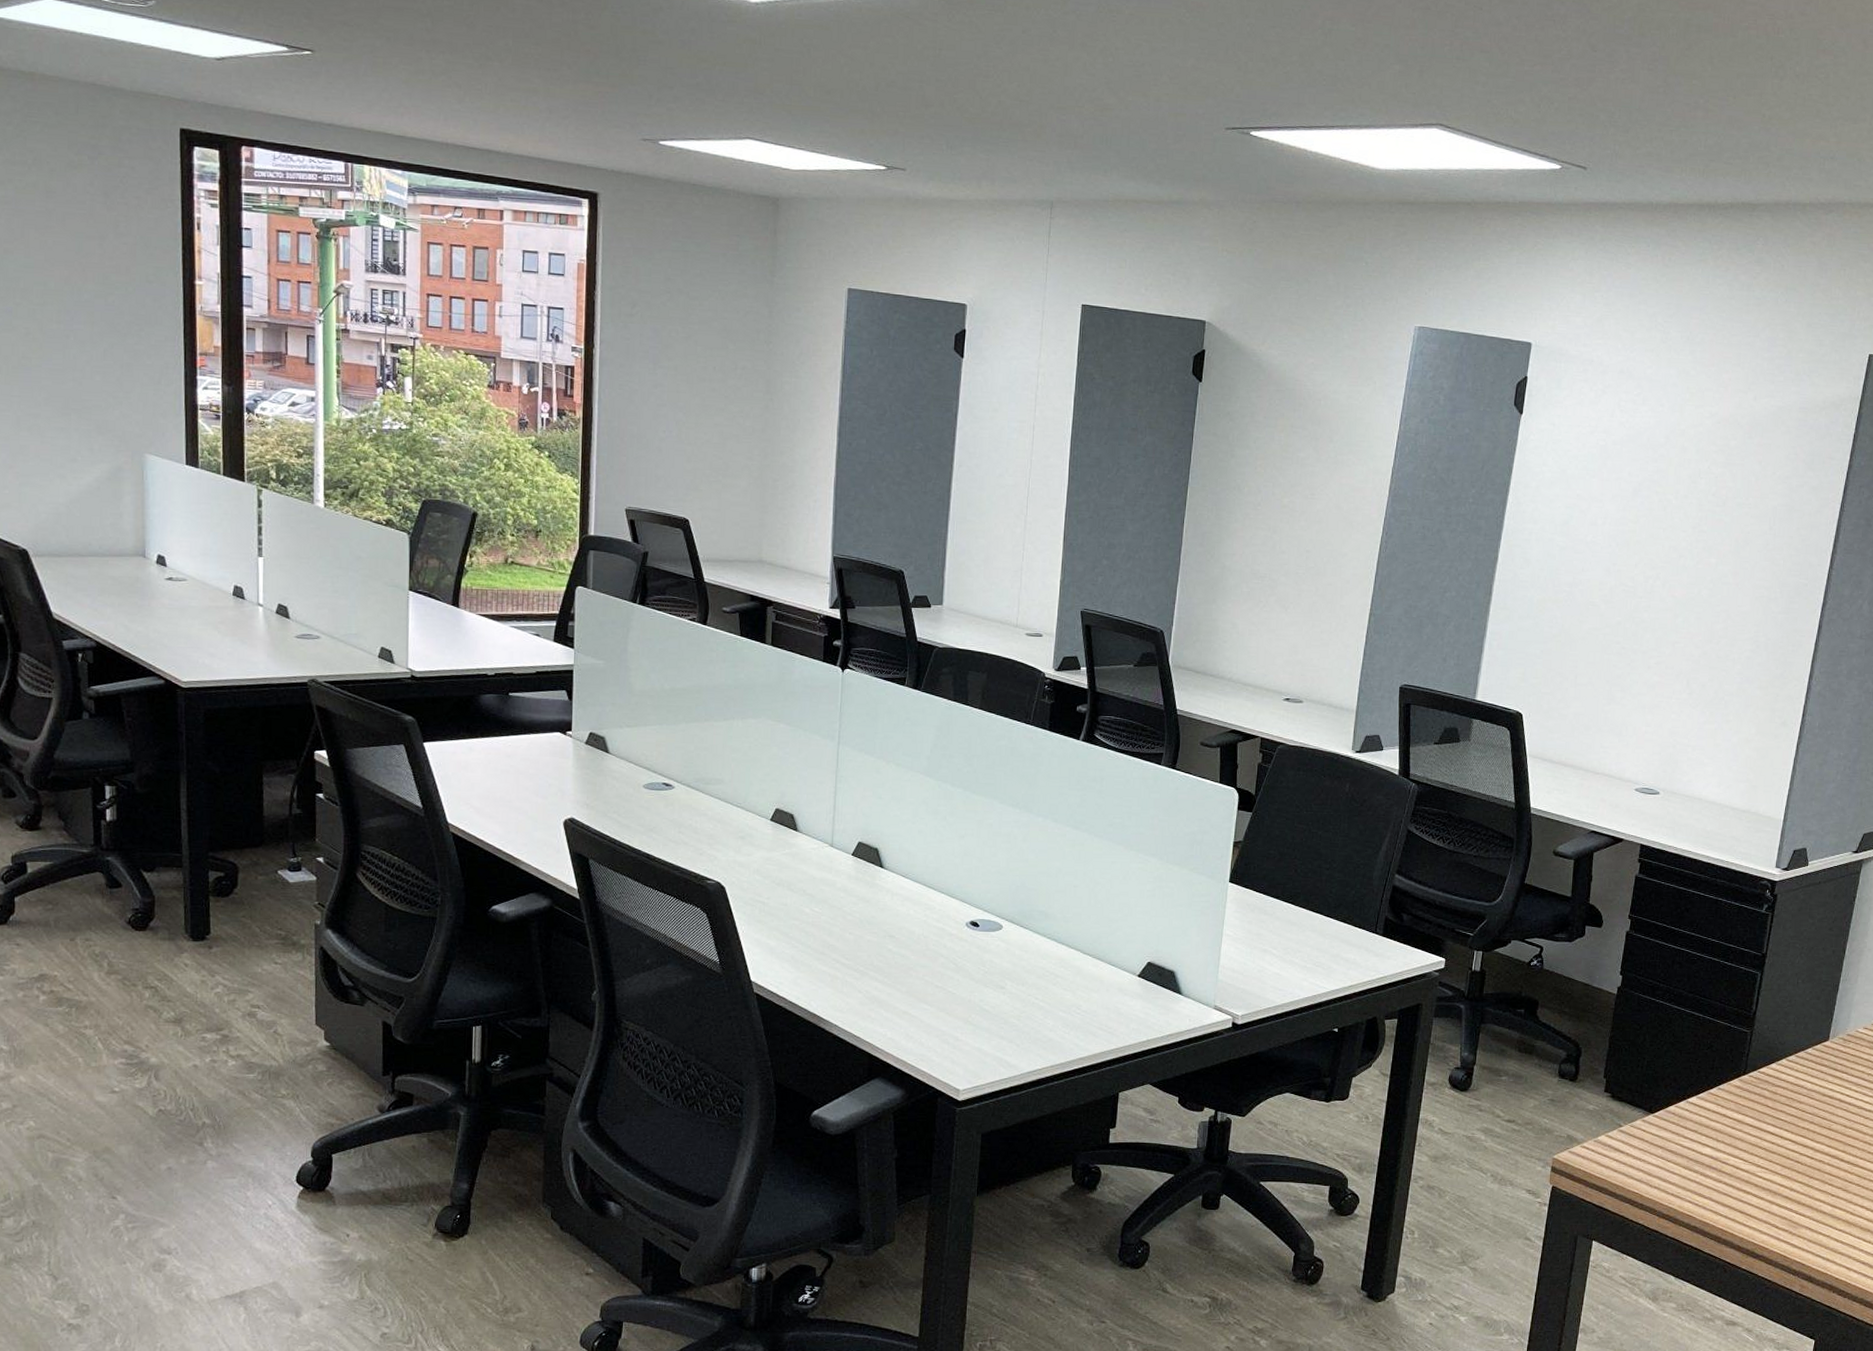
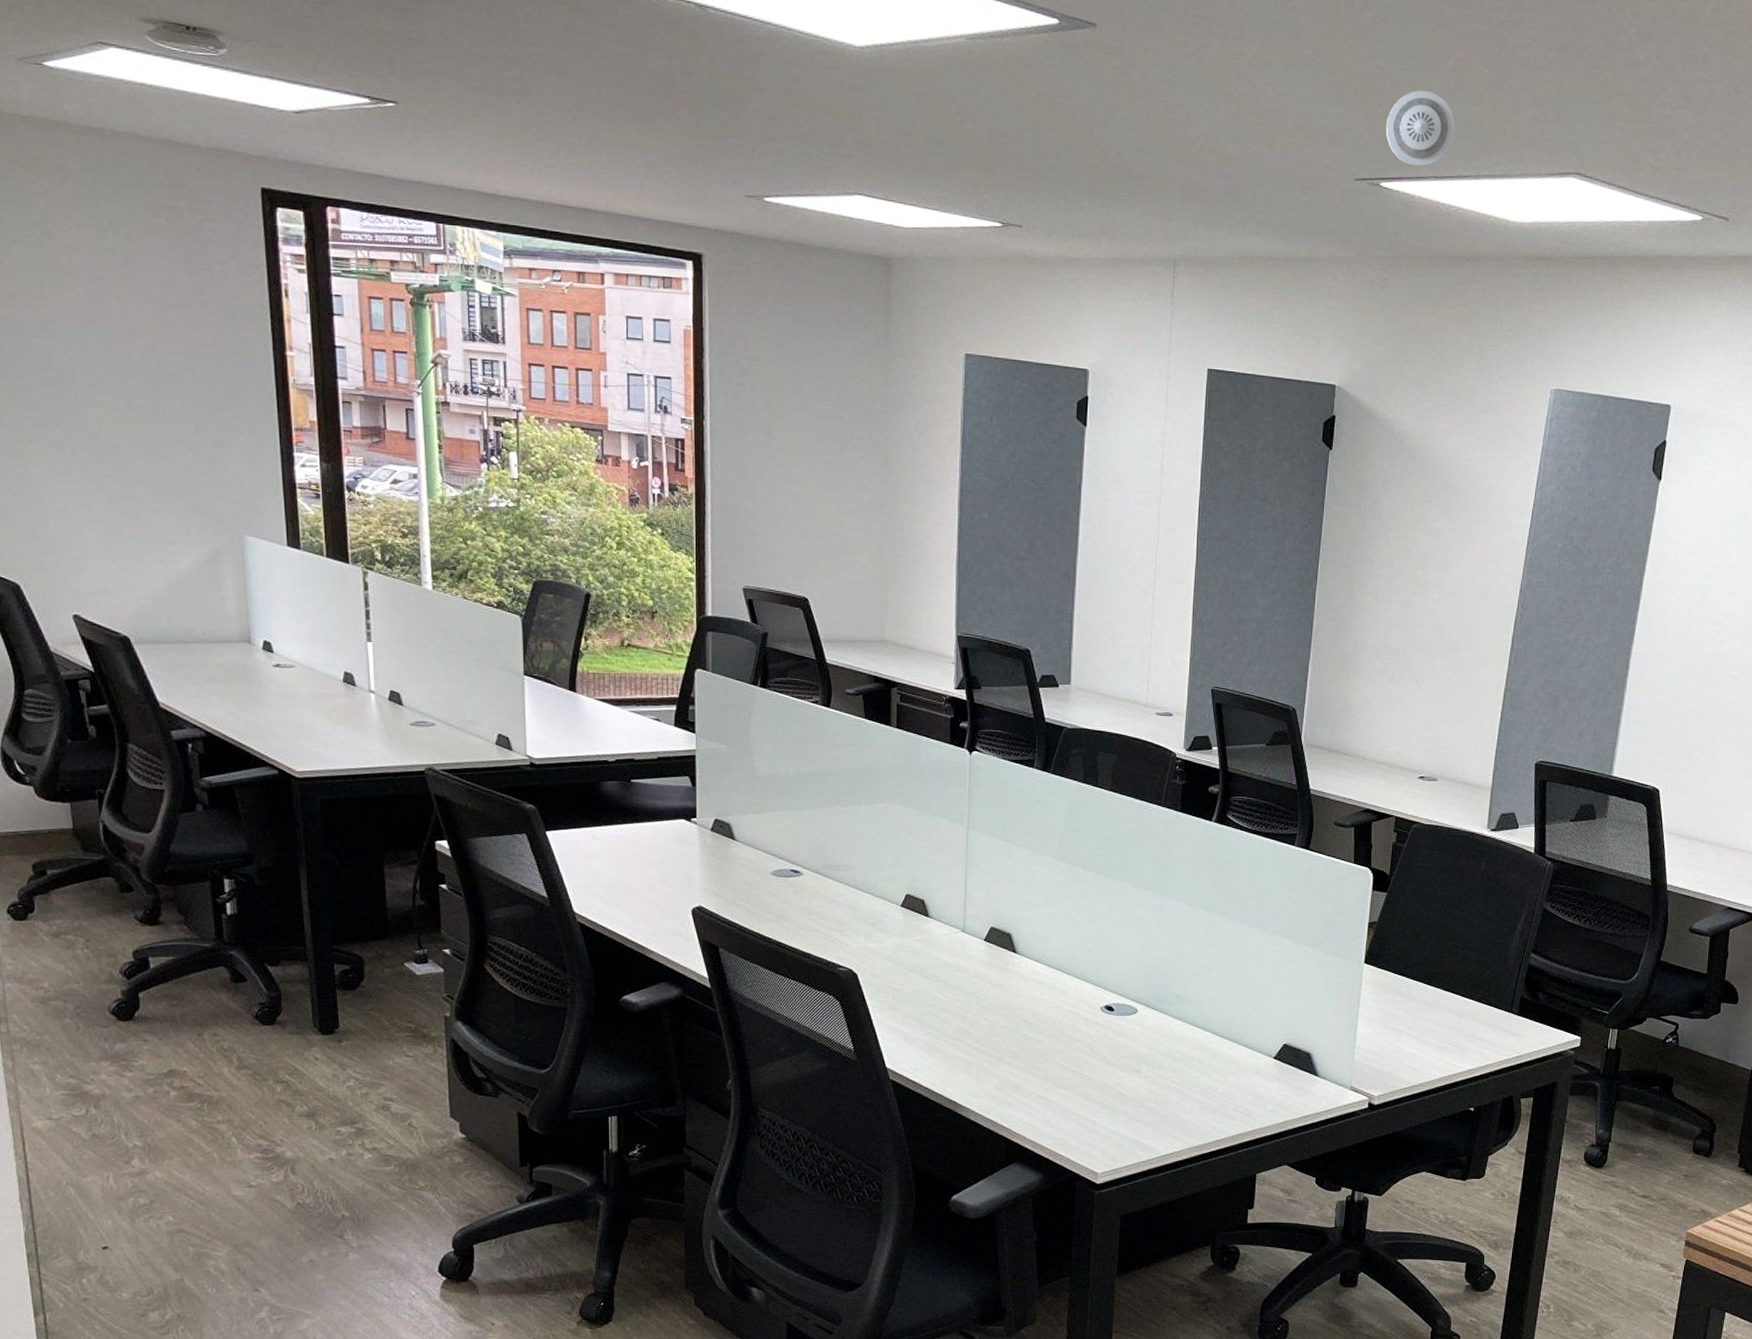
smoke detector: none [1256,46,1323,117] -> present [1385,90,1456,167]

